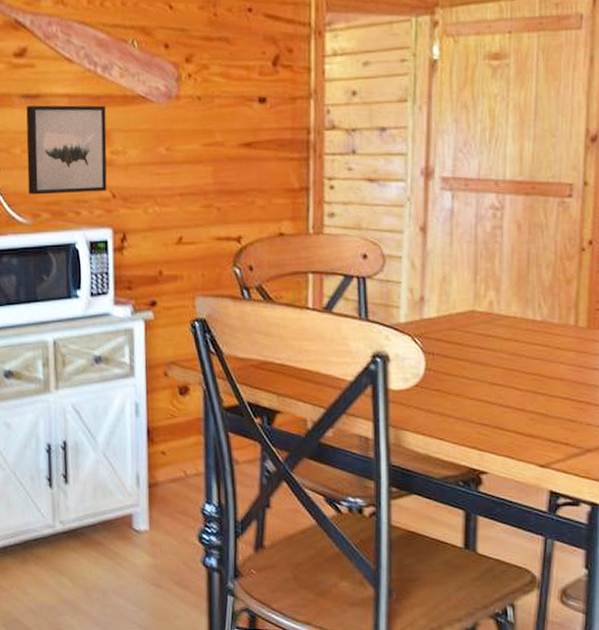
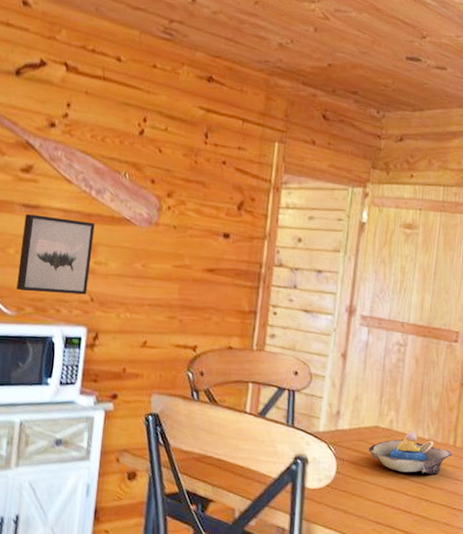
decorative bowl: none [463,312,575,363] -> present [368,430,453,475]

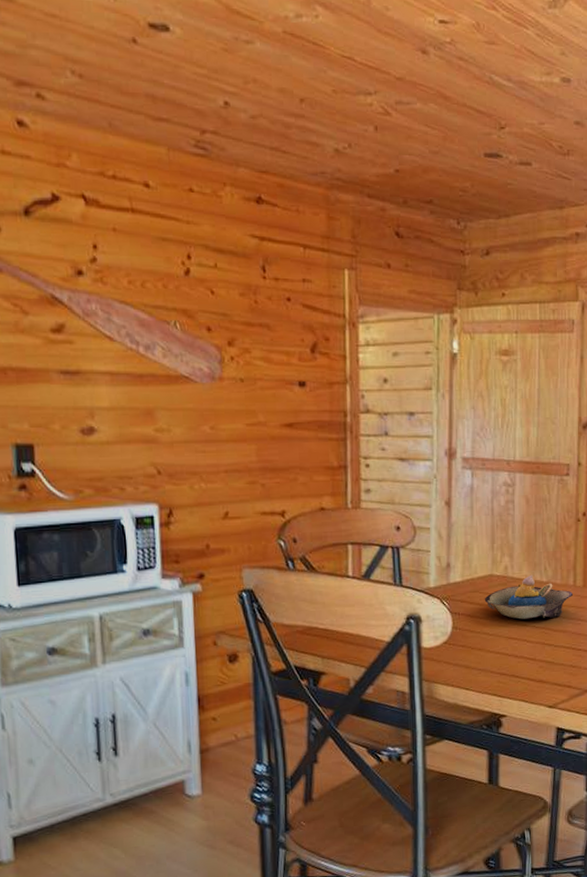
wall art: present [16,214,95,295] -> none [65,382,152,471]

